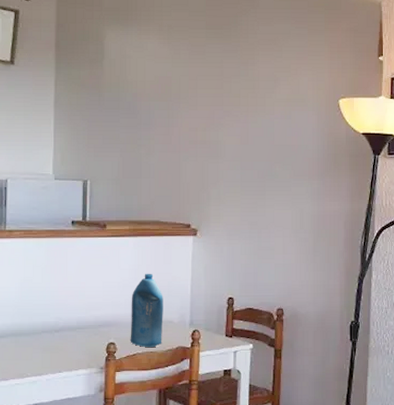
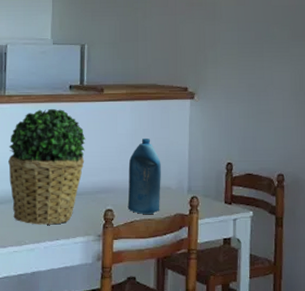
potted plant: none [9,243,88,358] -> present [8,108,86,225]

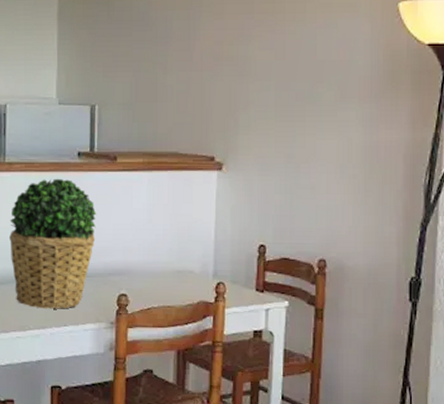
bottle: present [127,138,161,215] -> none [144,214,183,302]

